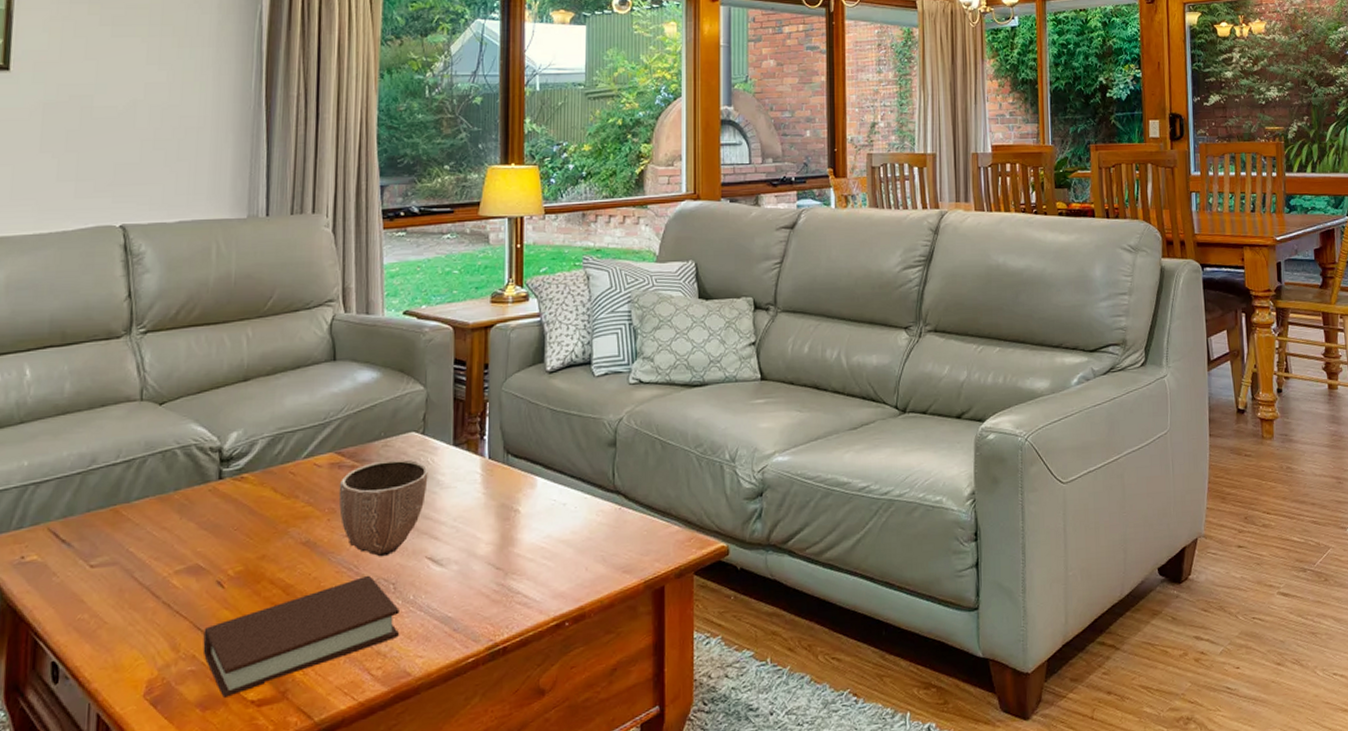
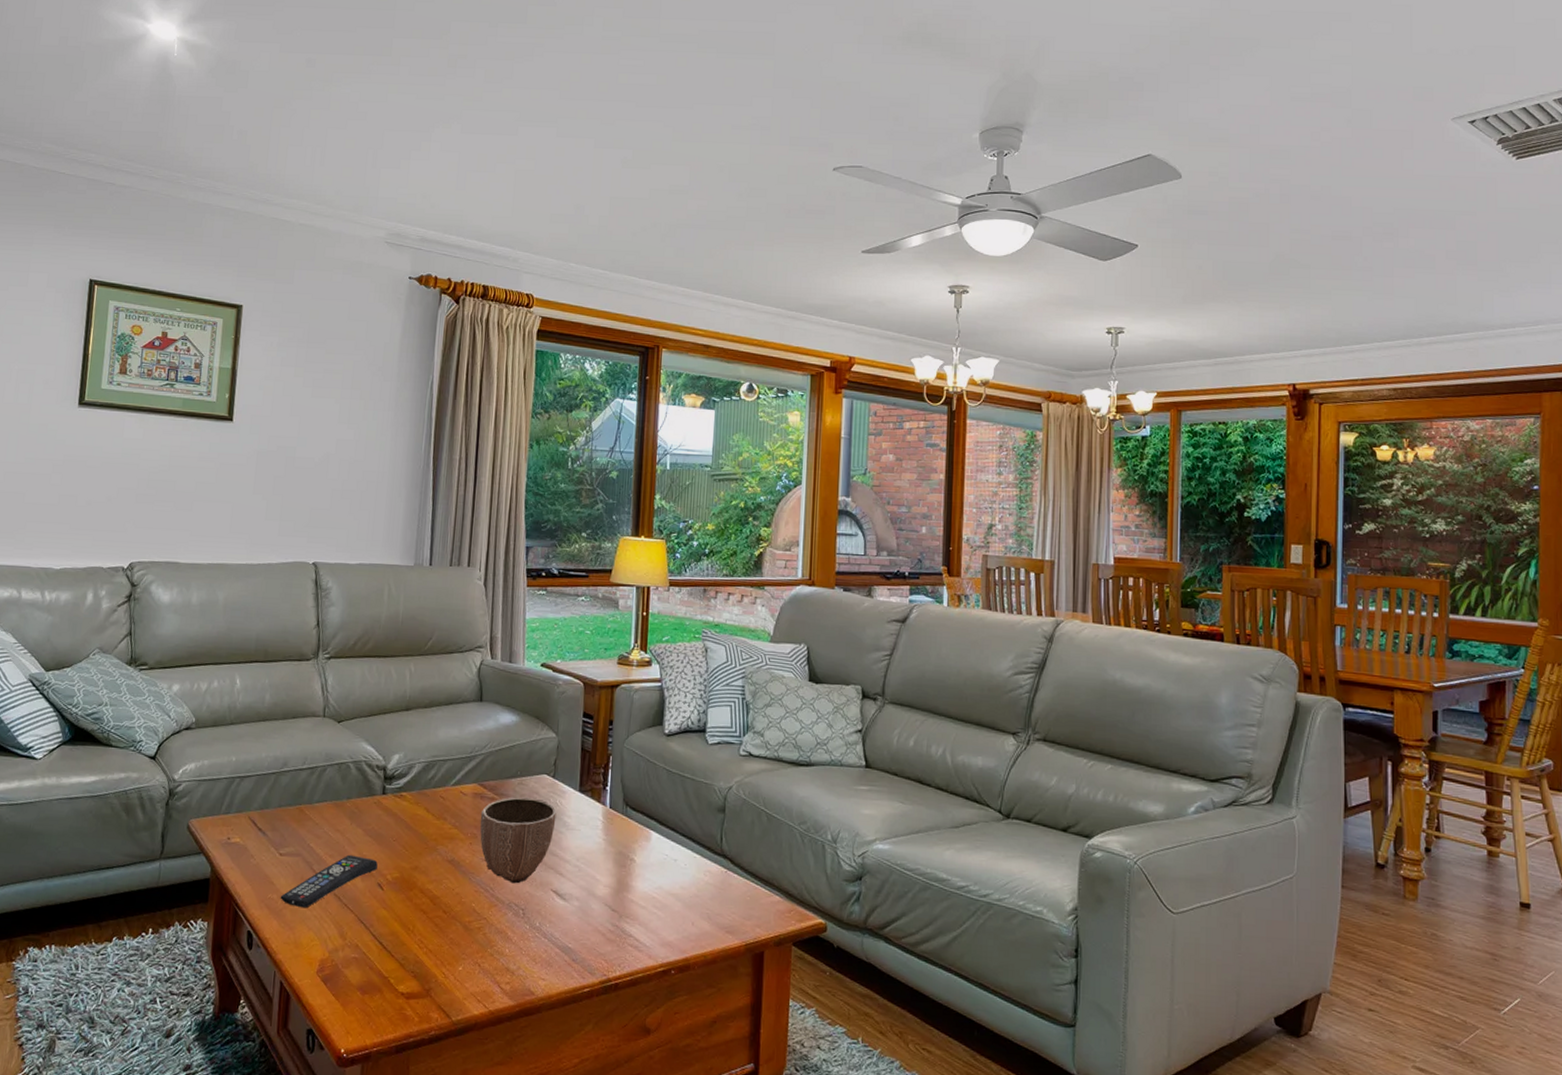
remote control: none [93,553,216,625] -> present [280,854,378,908]
book: present [202,575,400,698] -> none [364,898,527,986]

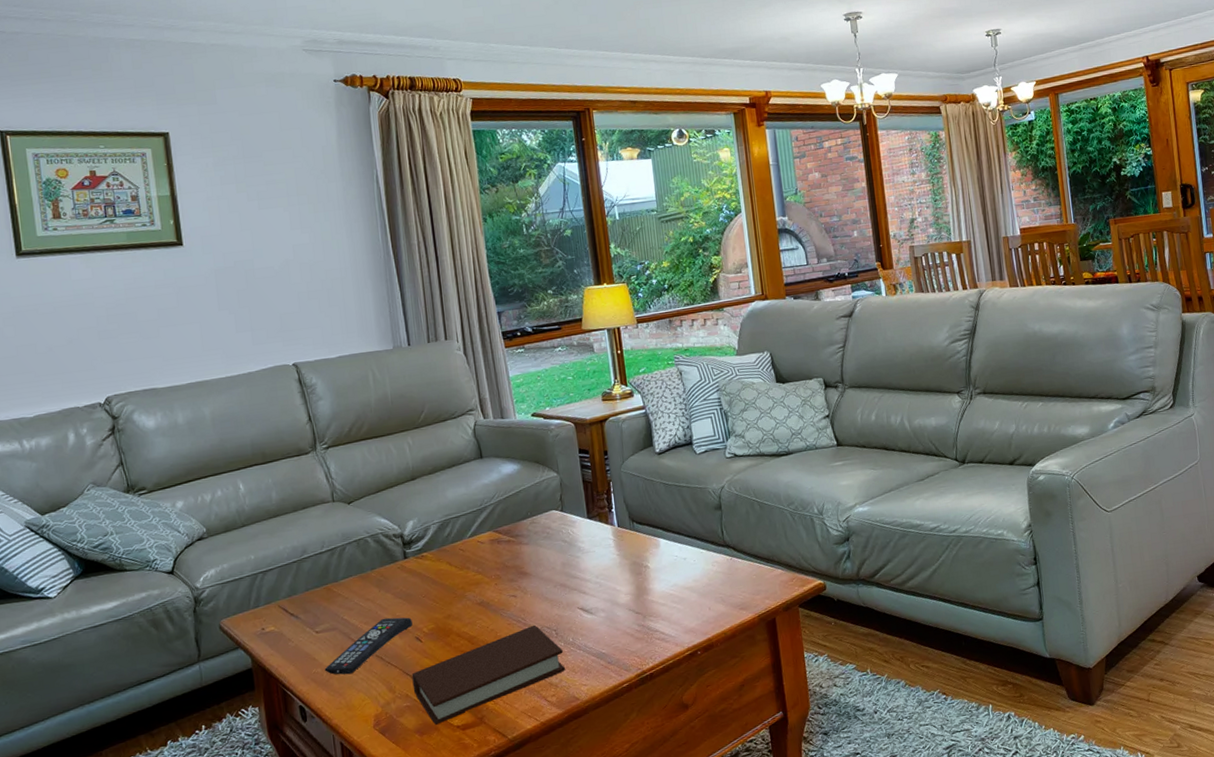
book: none [364,898,527,986] -> present [411,625,565,725]
decorative bowl: present [480,797,557,884] -> none [500,532,571,610]

